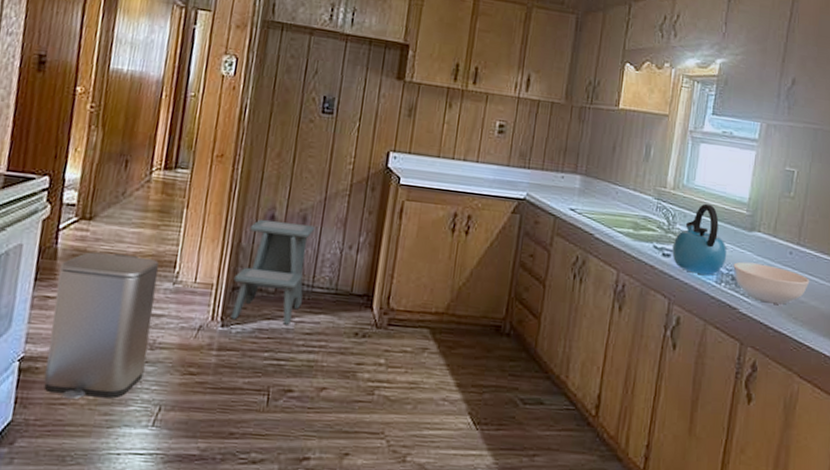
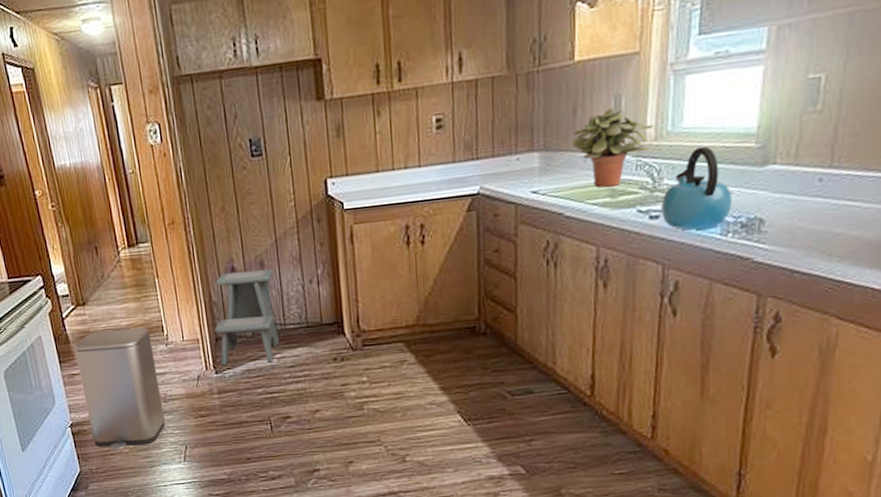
potted plant: none [608,154,673,221] -> present [572,109,653,188]
bowl: present [733,261,810,305] -> none [742,200,850,245]

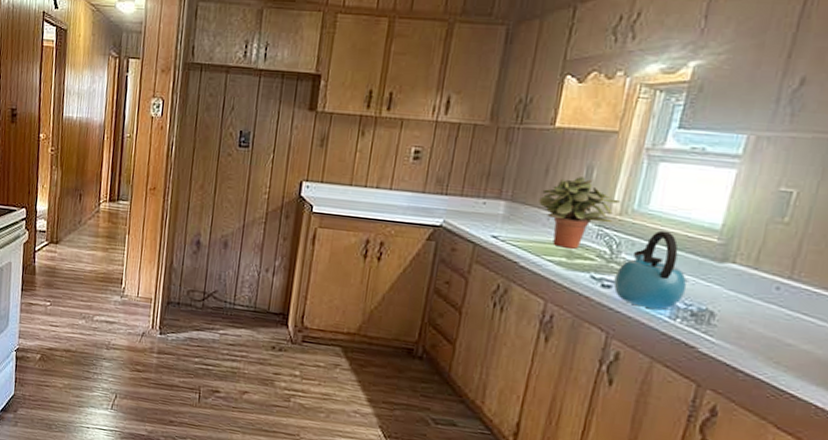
pedal bin: present [73,327,165,450] -> none [33,269,109,385]
step stool: present [214,269,280,366] -> none [167,244,235,336]

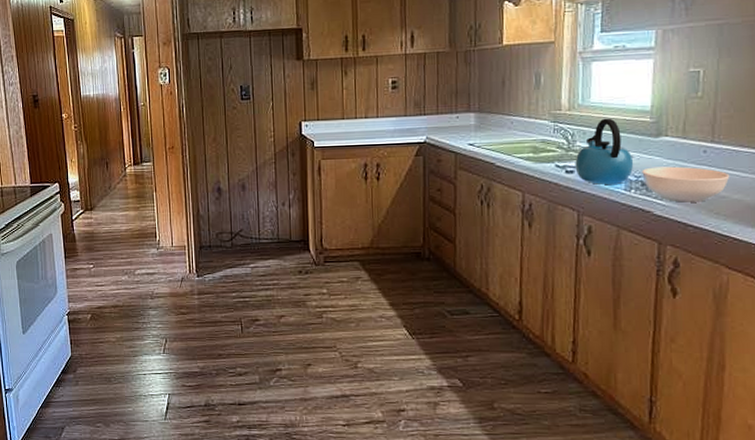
potted plant: present [539,177,620,249] -> none [501,83,567,145]
bowl: none [693,296,803,347] -> present [642,166,730,203]

